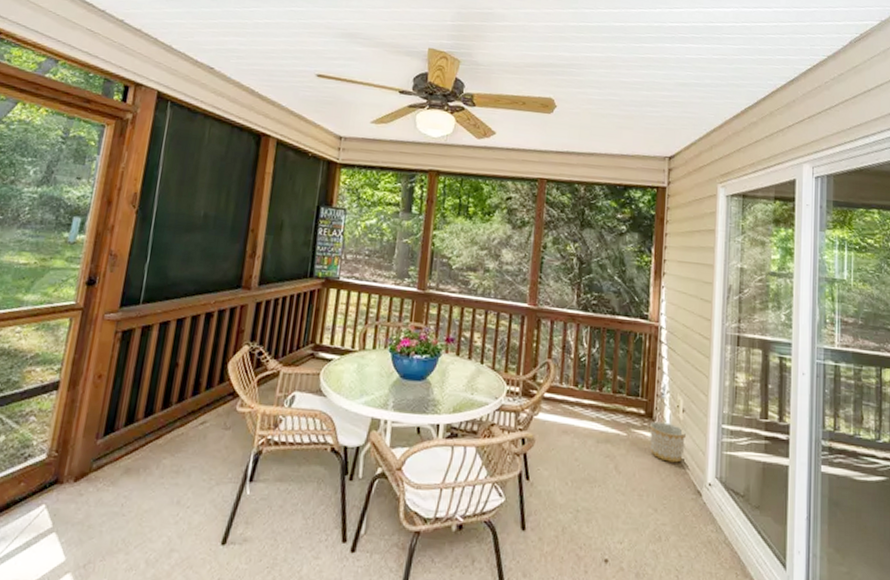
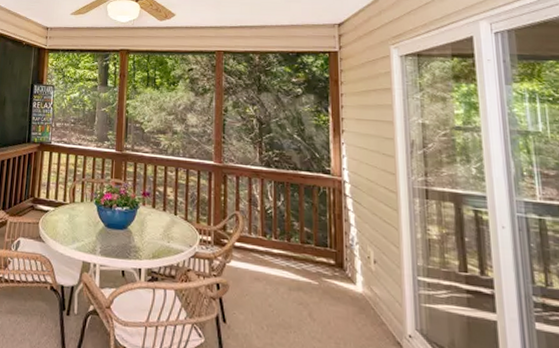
planter: present [650,421,687,463] -> none [342,271,381,313]

